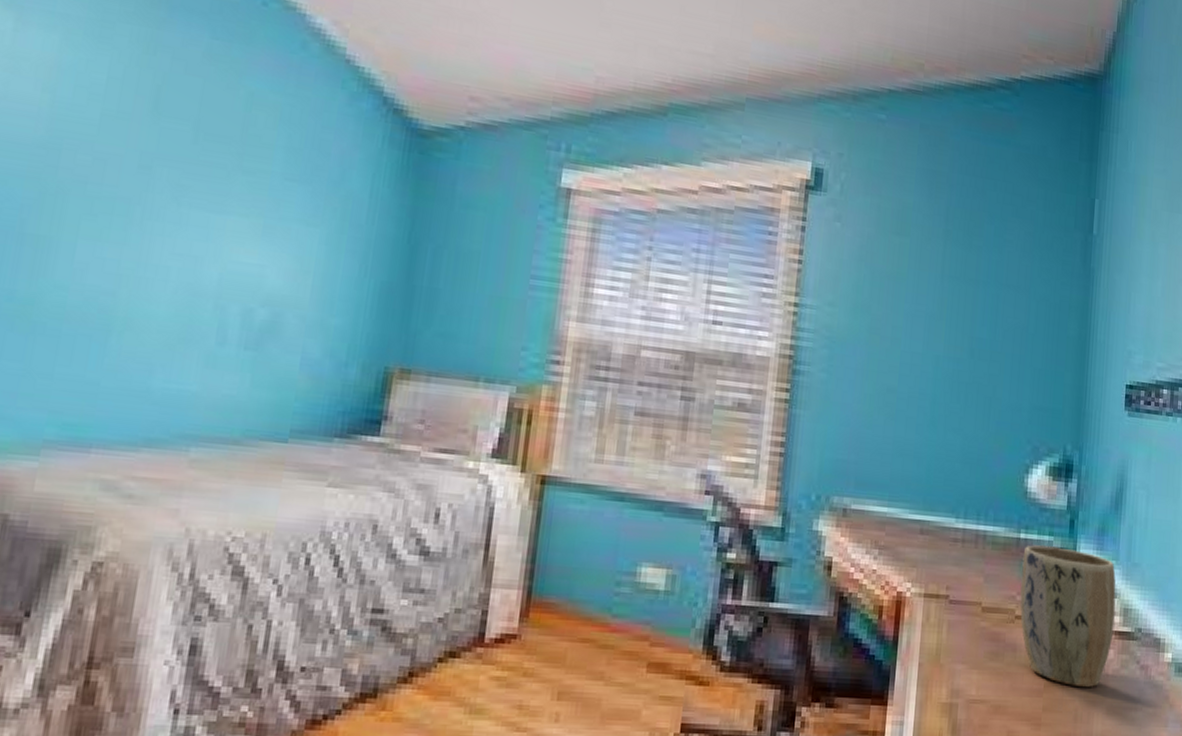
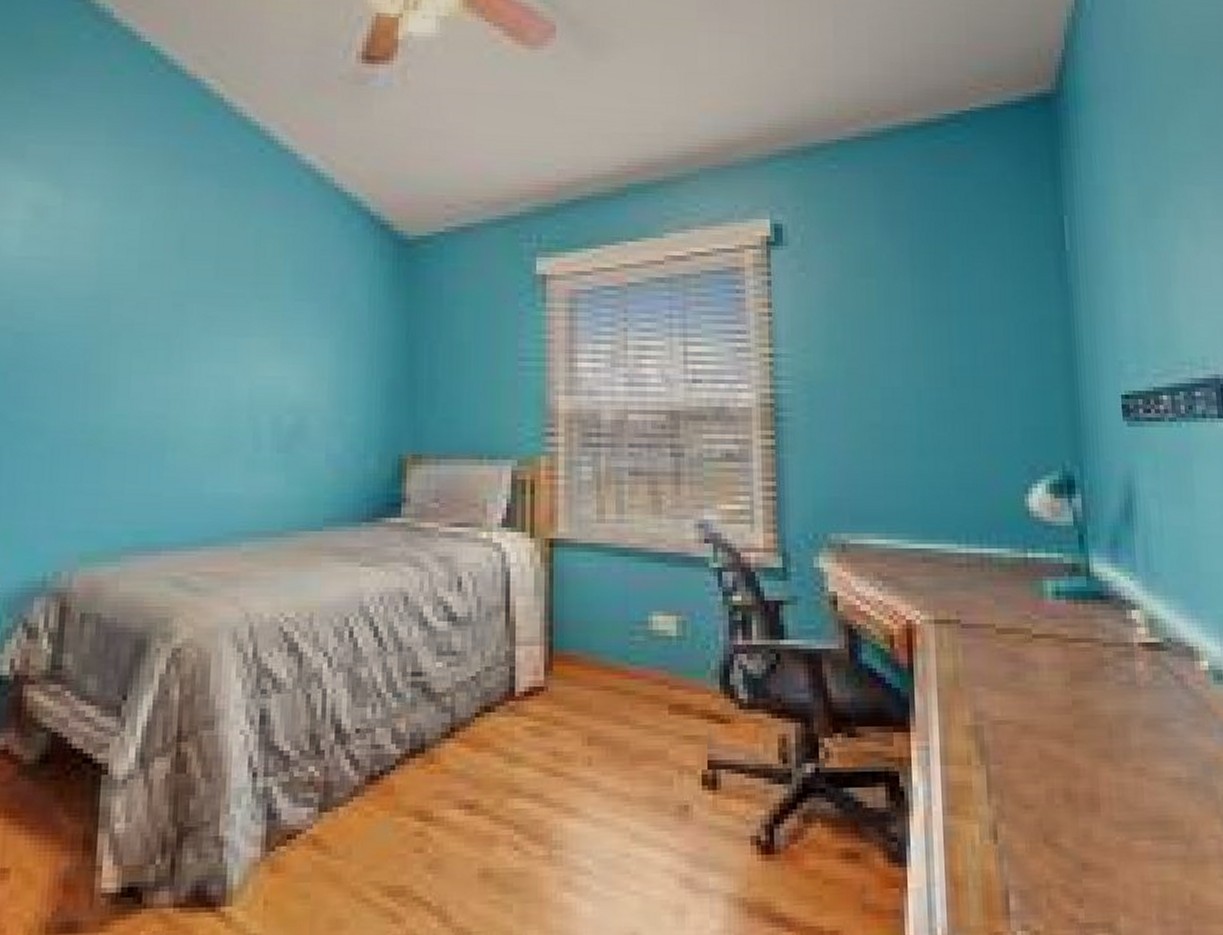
plant pot: present [1020,545,1116,688] -> none [1033,563,1141,702]

